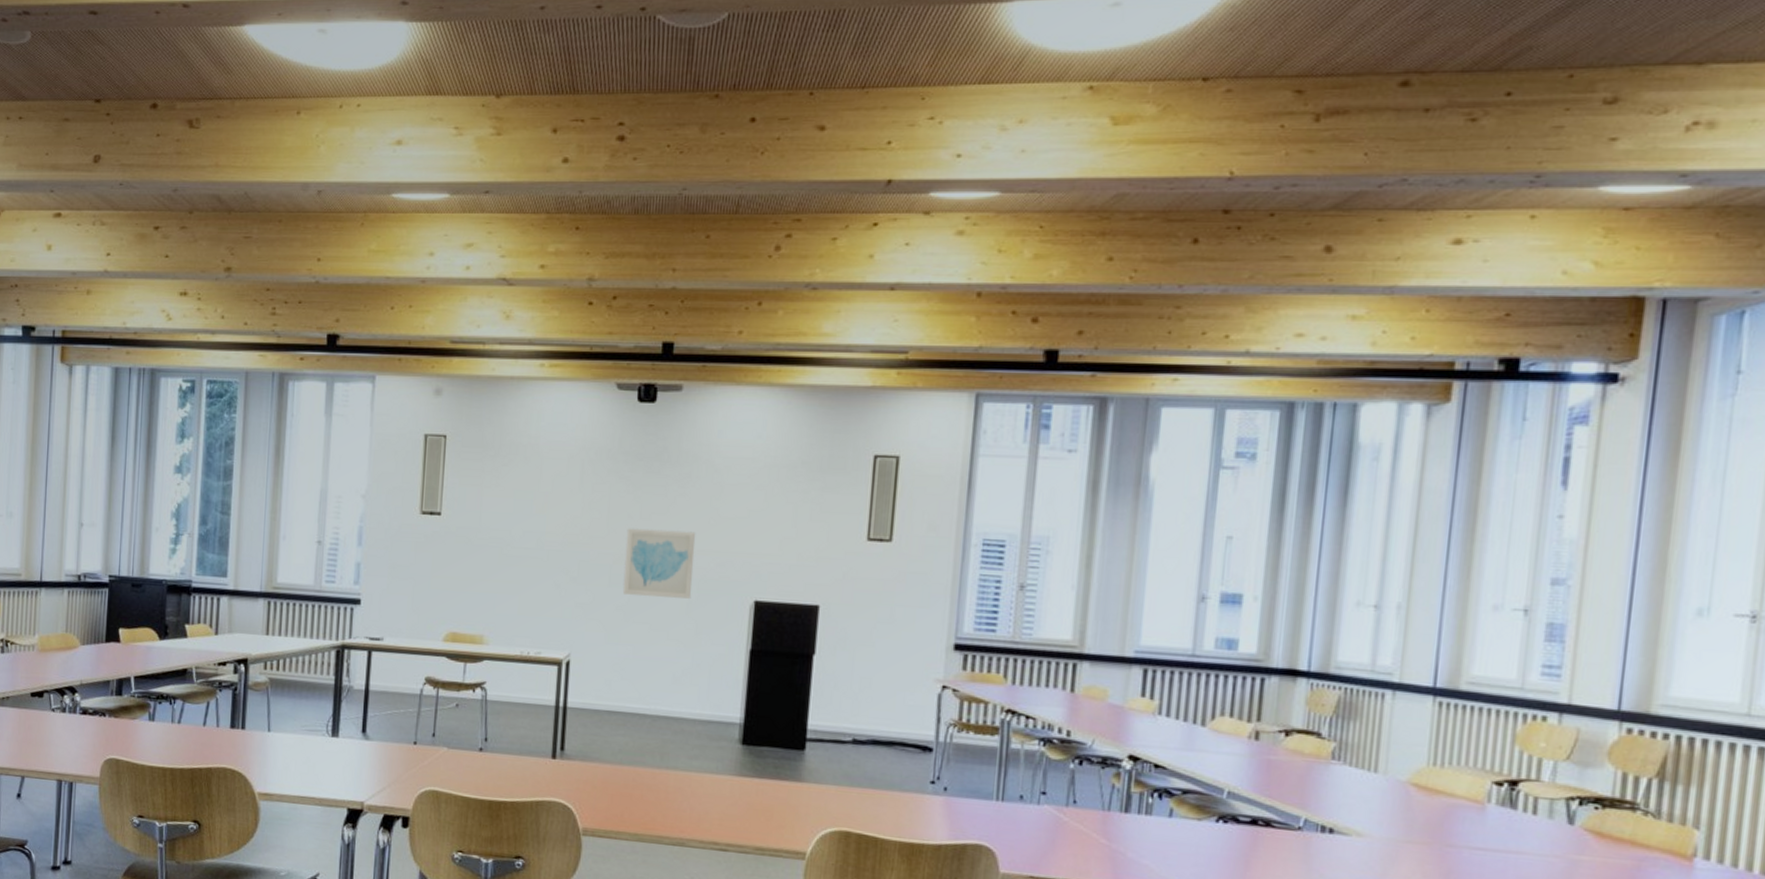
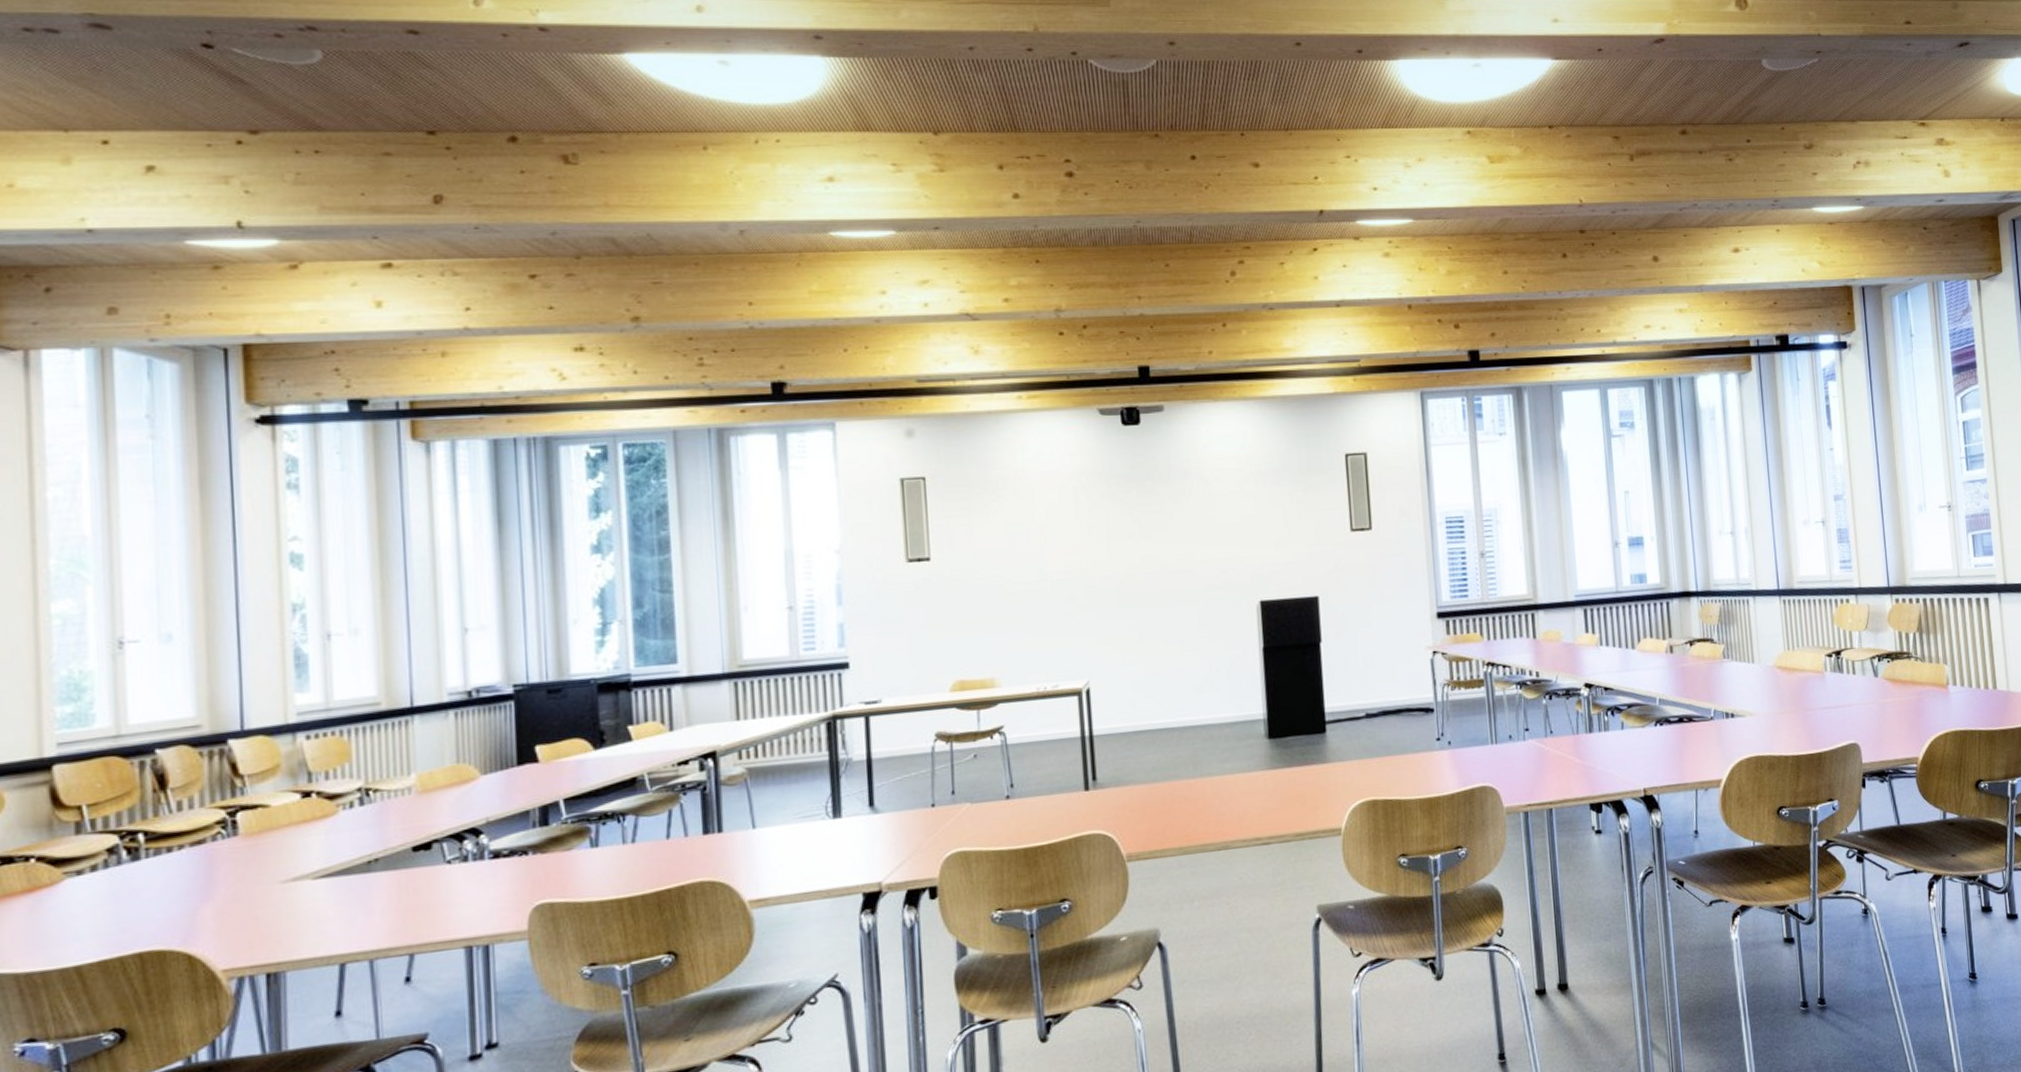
wall art: present [622,528,696,600] -> none [1129,543,1201,615]

